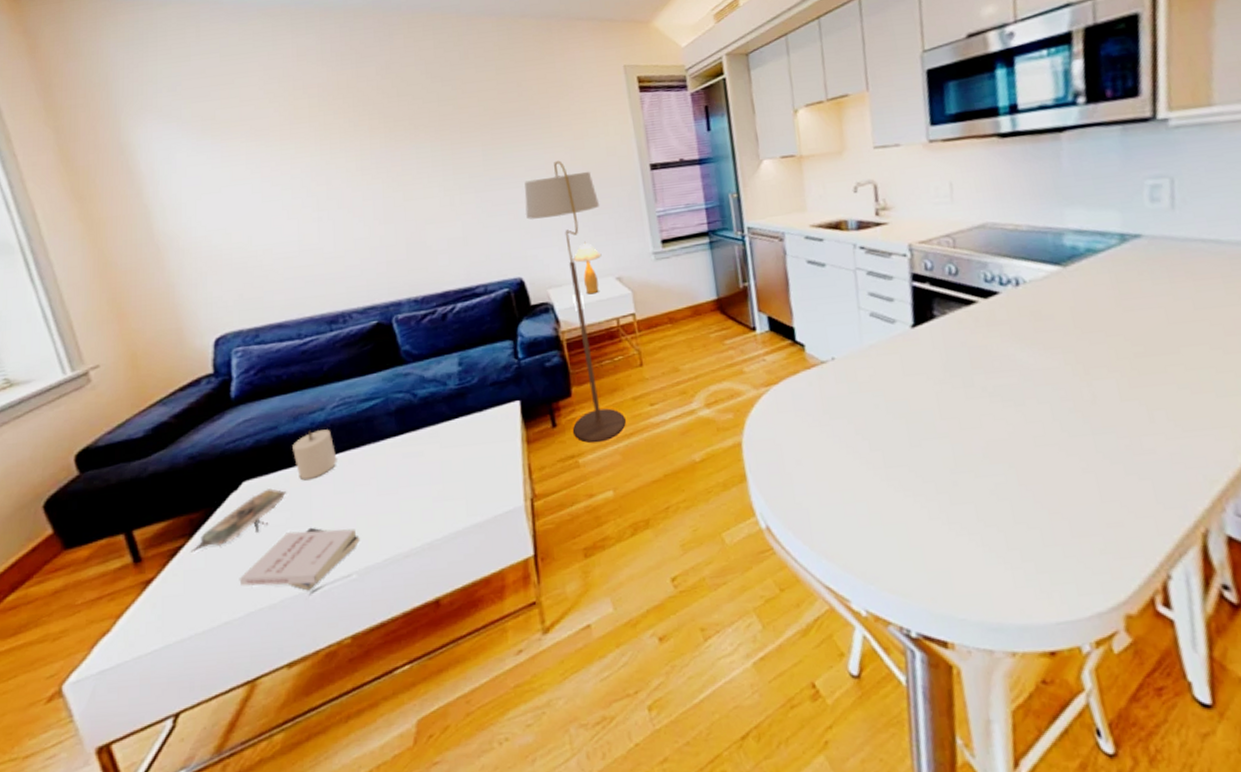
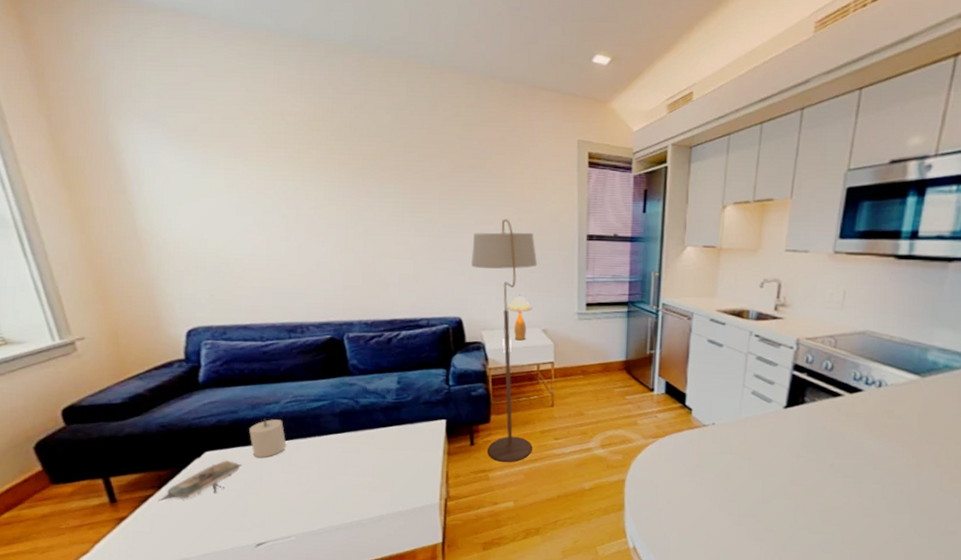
books: present [239,527,360,591] -> none [198,495,300,544]

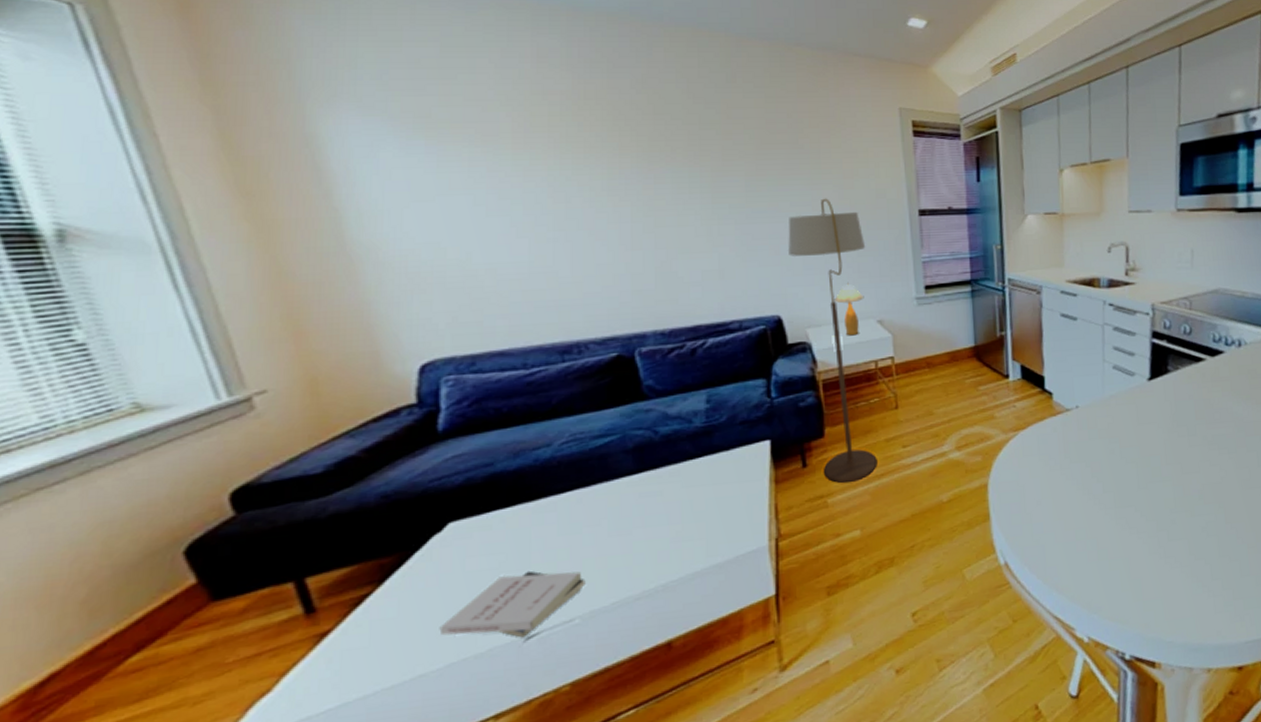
magazine: present [158,460,241,501] -> none [379,530,501,601]
books: none [198,495,300,544] -> present [439,570,585,638]
candle: present [249,419,287,458] -> none [511,467,564,522]

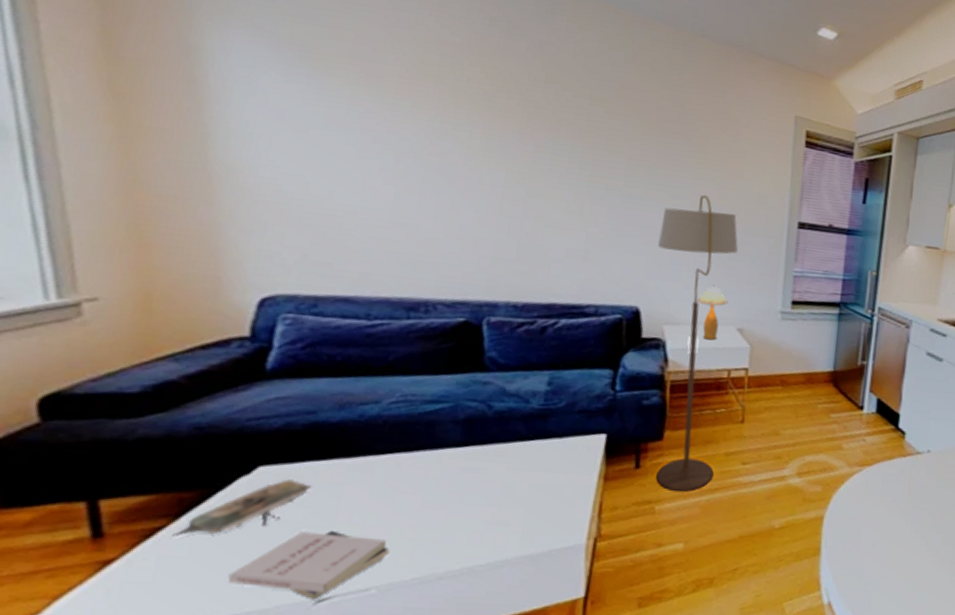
magazine: none [379,530,501,601] -> present [171,479,311,537]

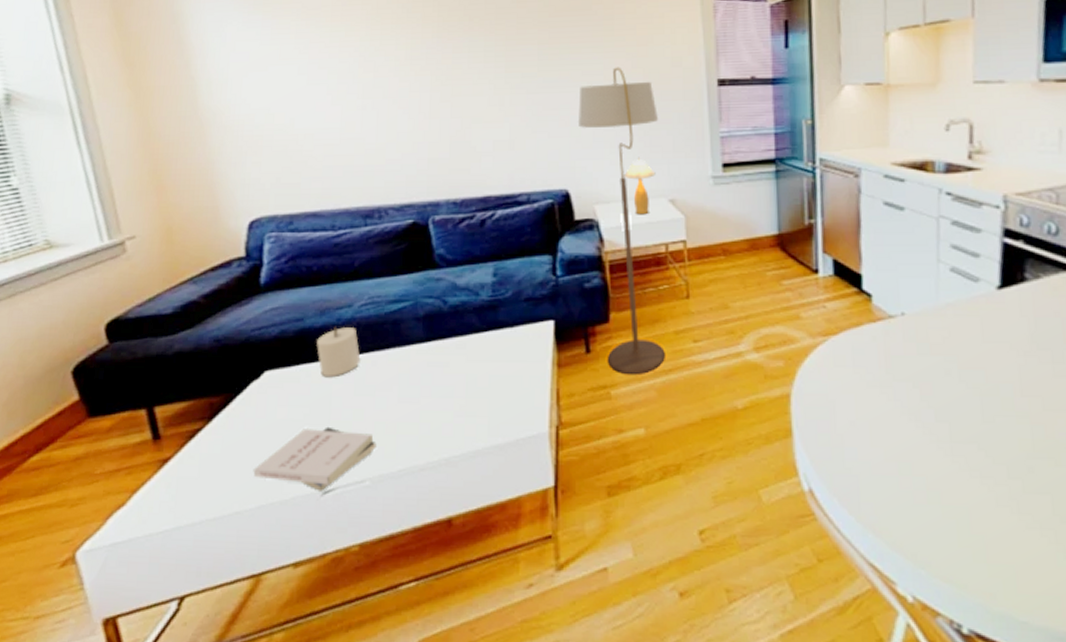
magazine: present [171,479,311,537] -> none [208,381,307,437]
candle: none [329,424,383,478] -> present [317,327,361,378]

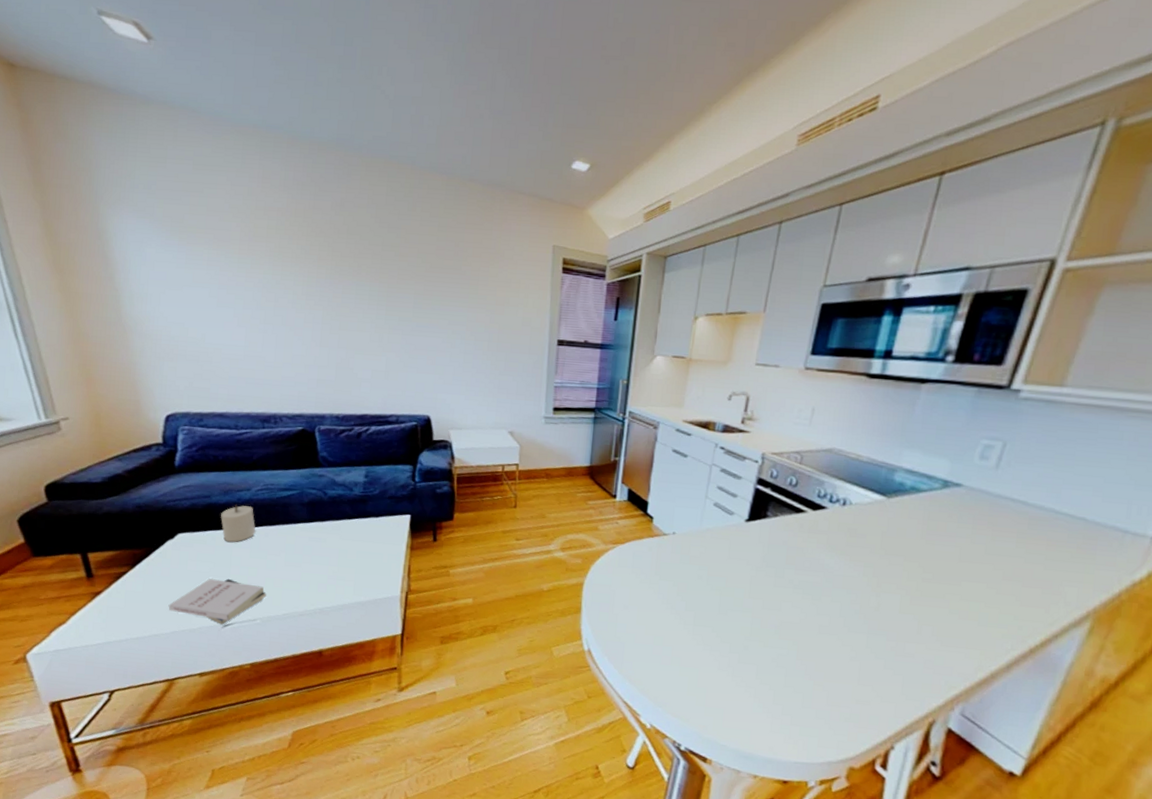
floor lamp: present [577,67,665,374] -> none [441,320,507,560]
table lamp: present [624,157,656,215] -> none [475,395,501,442]

